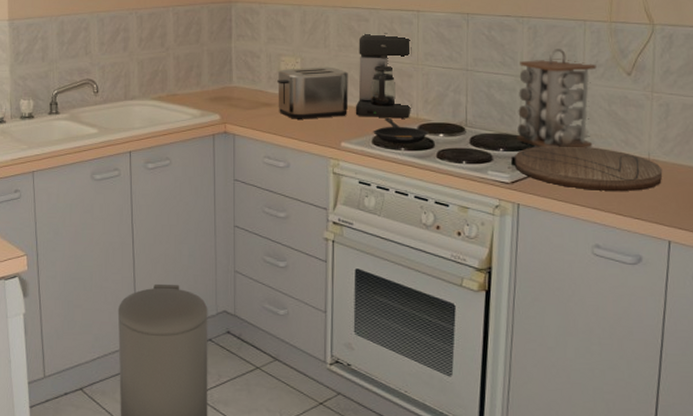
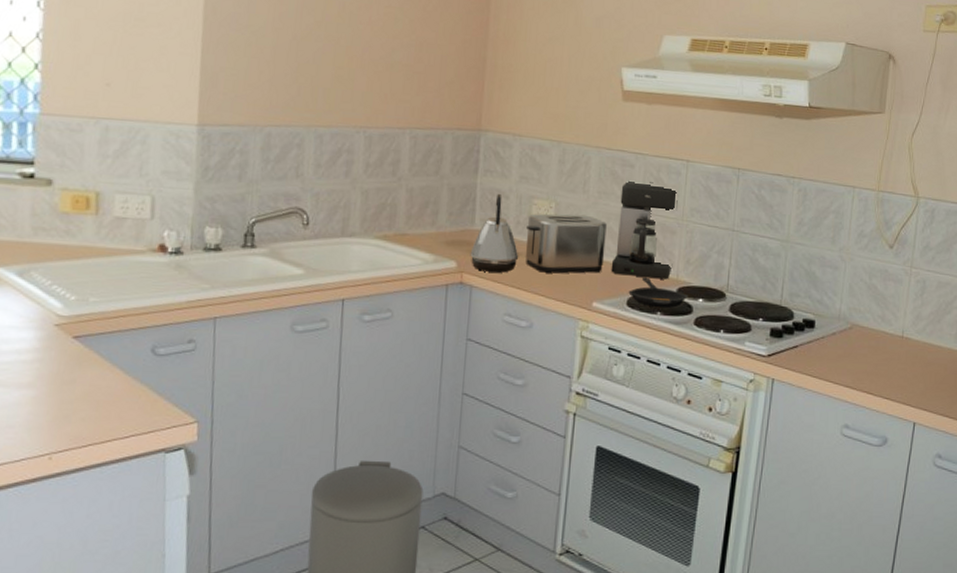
kettle: none [231,55,273,121] -> present [470,194,519,273]
cutting board: present [514,146,663,191] -> none [772,317,914,370]
spice rack: present [517,49,597,148] -> none [777,215,861,323]

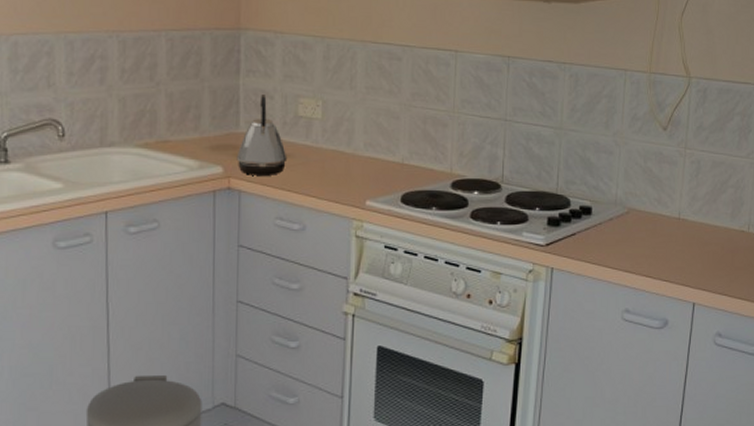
toaster: present [525,213,607,274] -> none [293,111,376,173]
coffee maker: present [611,180,678,280] -> none [383,74,448,174]
frying pan: present [628,278,689,308] -> none [402,173,463,203]

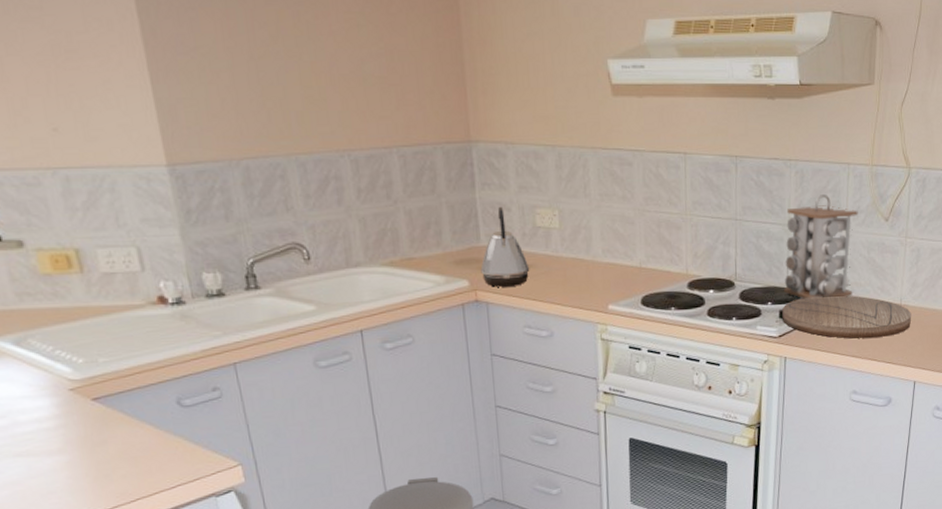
cutting board: none [550,204,691,252] -> present [781,295,912,339]
spice rack: none [553,100,635,207] -> present [784,195,858,300]

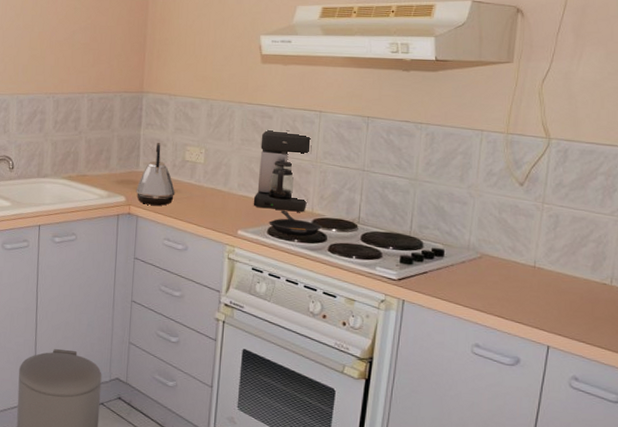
coffee maker: none [621,179,682,276] -> present [253,129,312,212]
frying pan: none [641,276,700,304] -> present [269,211,323,237]
cutting board: present [781,295,912,339] -> none [402,247,547,296]
spice rack: present [784,195,858,300] -> none [407,156,490,252]

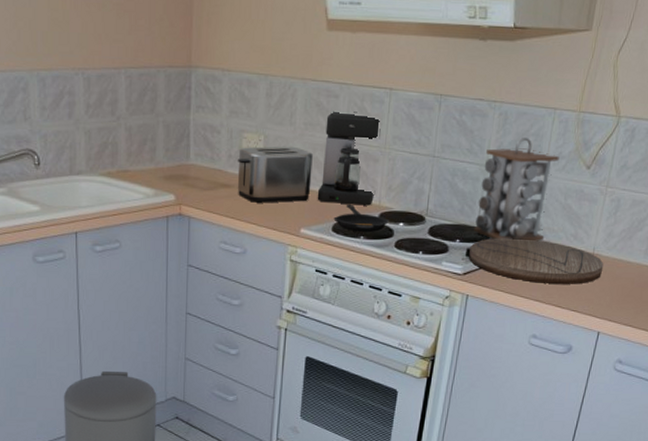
kettle: present [136,143,176,206] -> none [187,129,232,204]
toaster: none [180,158,249,207] -> present [237,146,313,203]
cutting board: none [402,247,547,296] -> present [468,238,604,284]
spice rack: none [407,156,490,252] -> present [474,138,560,242]

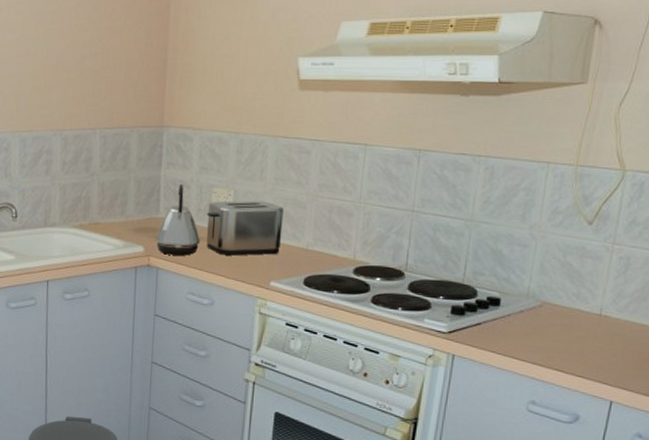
kettle: none [187,129,232,204] -> present [156,185,201,256]
coffee maker: present [317,111,381,206] -> none [288,166,355,260]
frying pan: present [333,205,390,233] -> none [305,259,366,287]
cutting board: present [468,238,604,284] -> none [453,295,614,348]
spice rack: present [474,138,560,242] -> none [459,192,556,300]

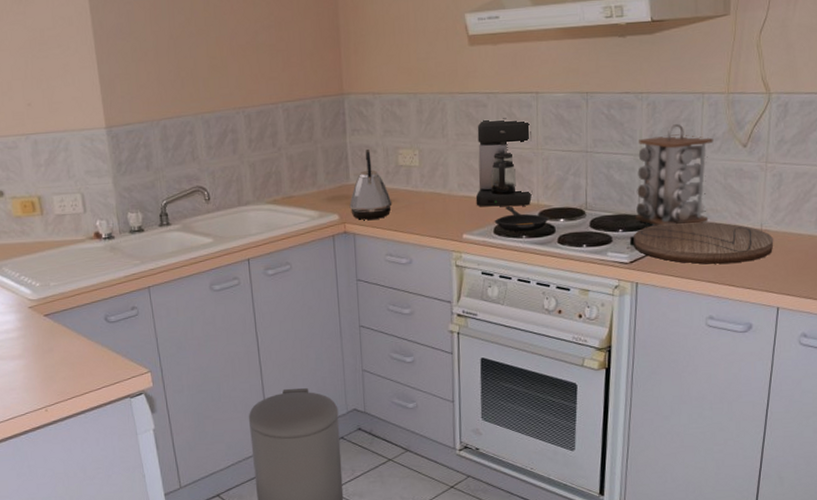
toaster: present [206,200,284,256] -> none [396,157,469,214]
coffee maker: none [288,166,355,260] -> present [475,118,533,207]
frying pan: none [305,259,366,287] -> present [494,207,550,232]
cutting board: none [453,295,614,348] -> present [633,221,774,264]
spice rack: none [459,192,556,300] -> present [635,124,714,226]

